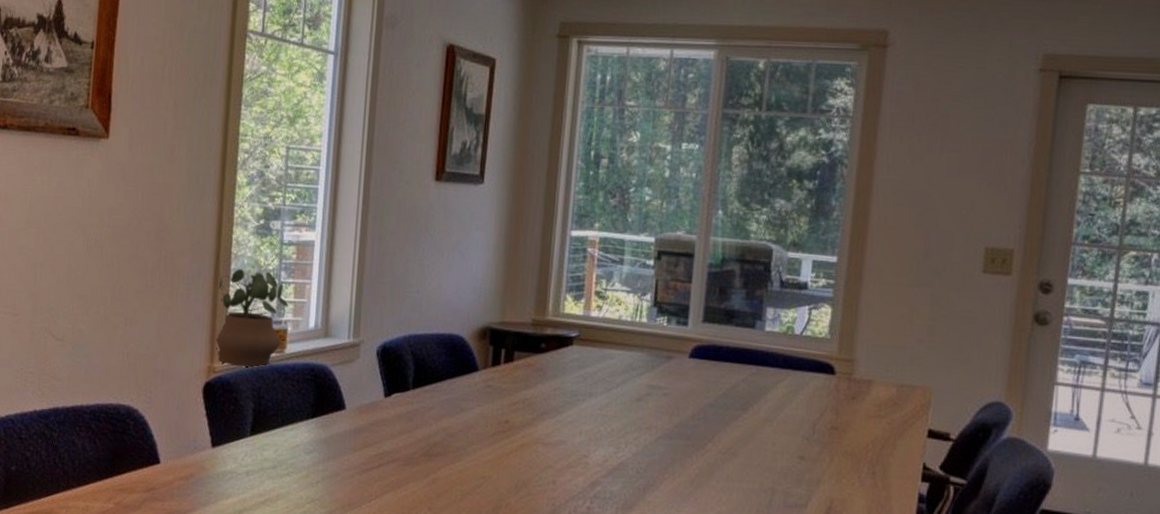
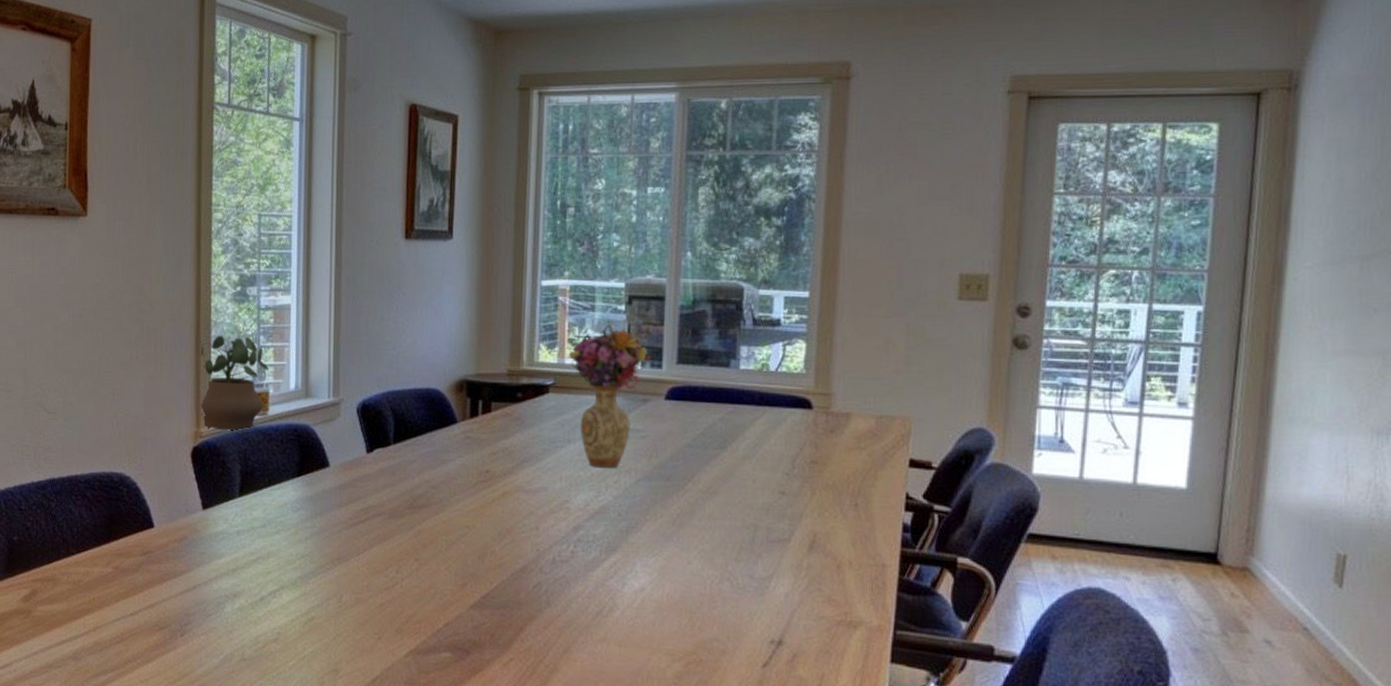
flower arrangement: none [595,273,683,424] -> present [569,319,656,468]

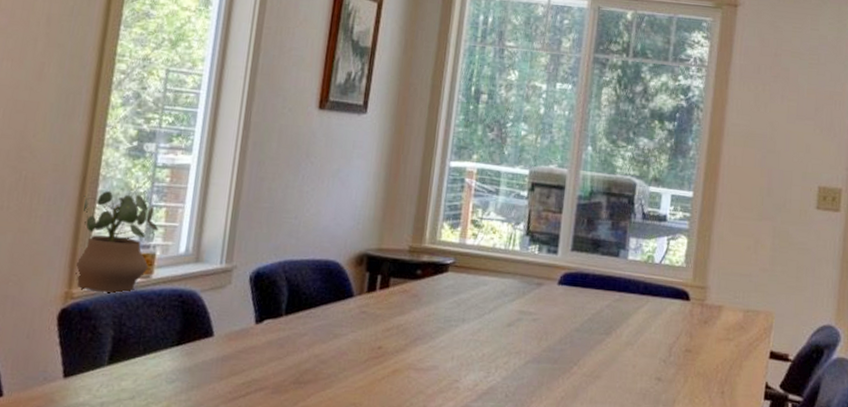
flower arrangement: present [569,319,656,468] -> none [470,203,553,349]

